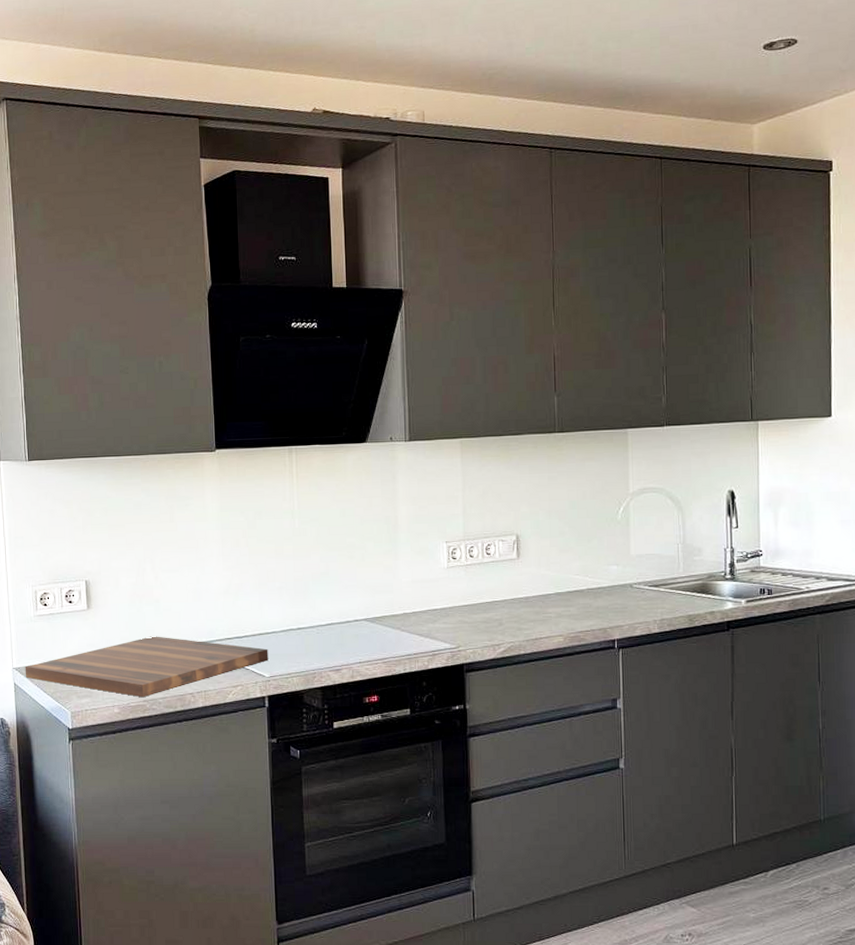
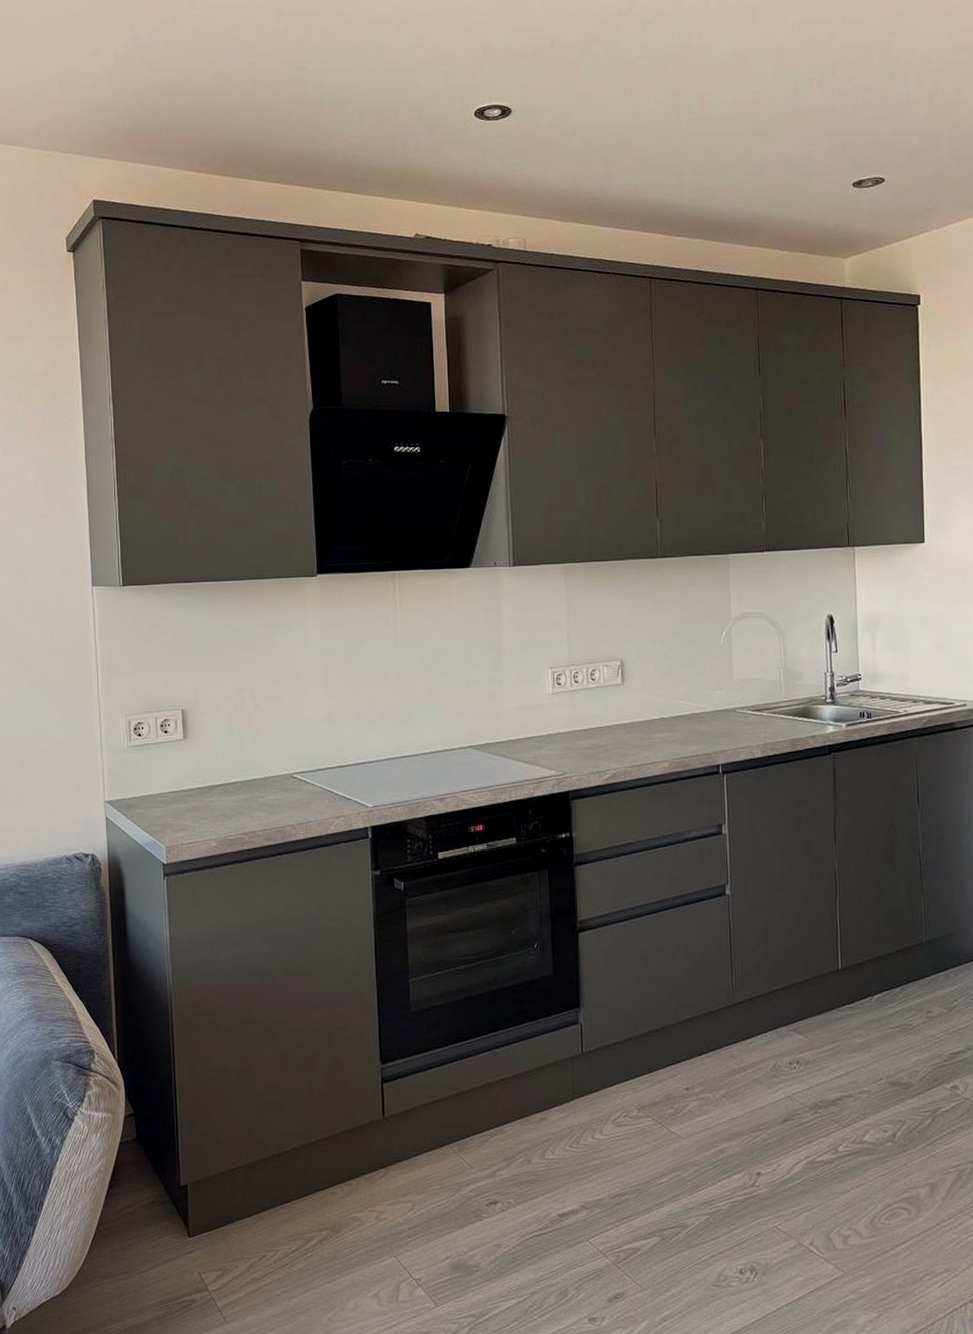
cutting board: present [25,636,269,698] -> none [117,766,372,831]

